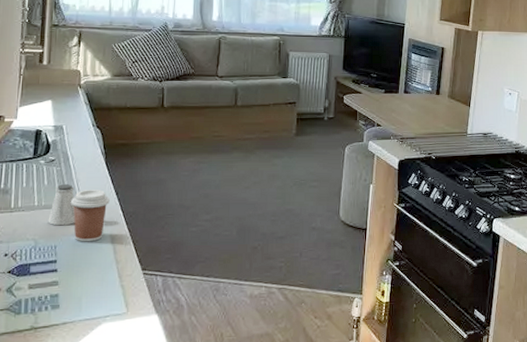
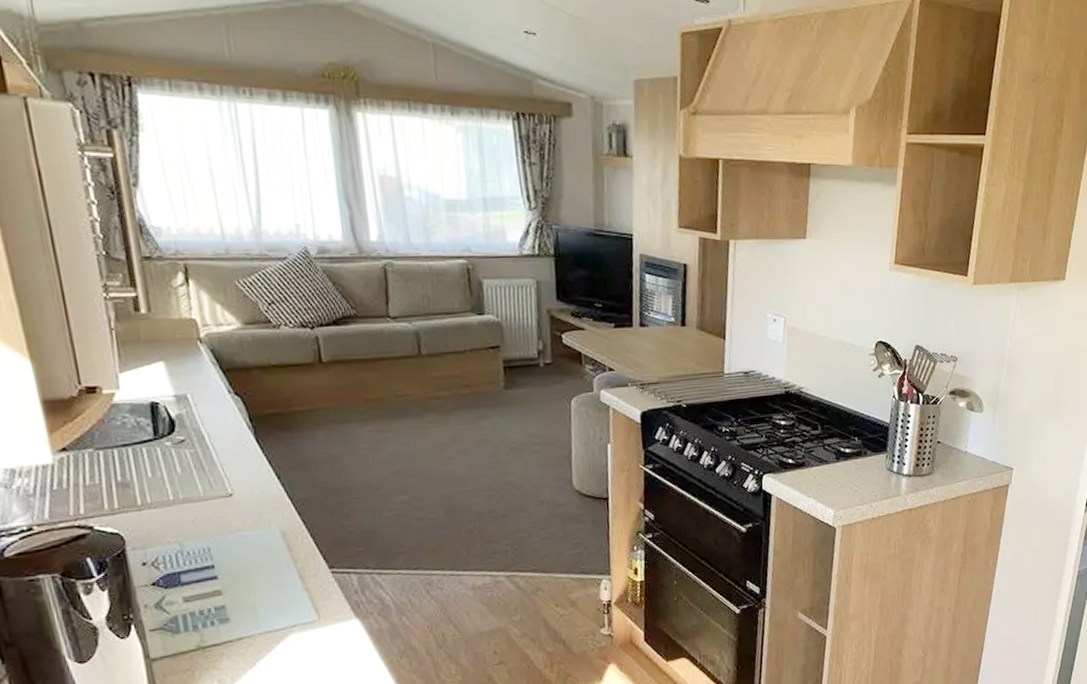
saltshaker: present [48,184,75,226] -> none [191,469,229,523]
coffee cup: present [70,190,110,242] -> none [217,474,271,541]

